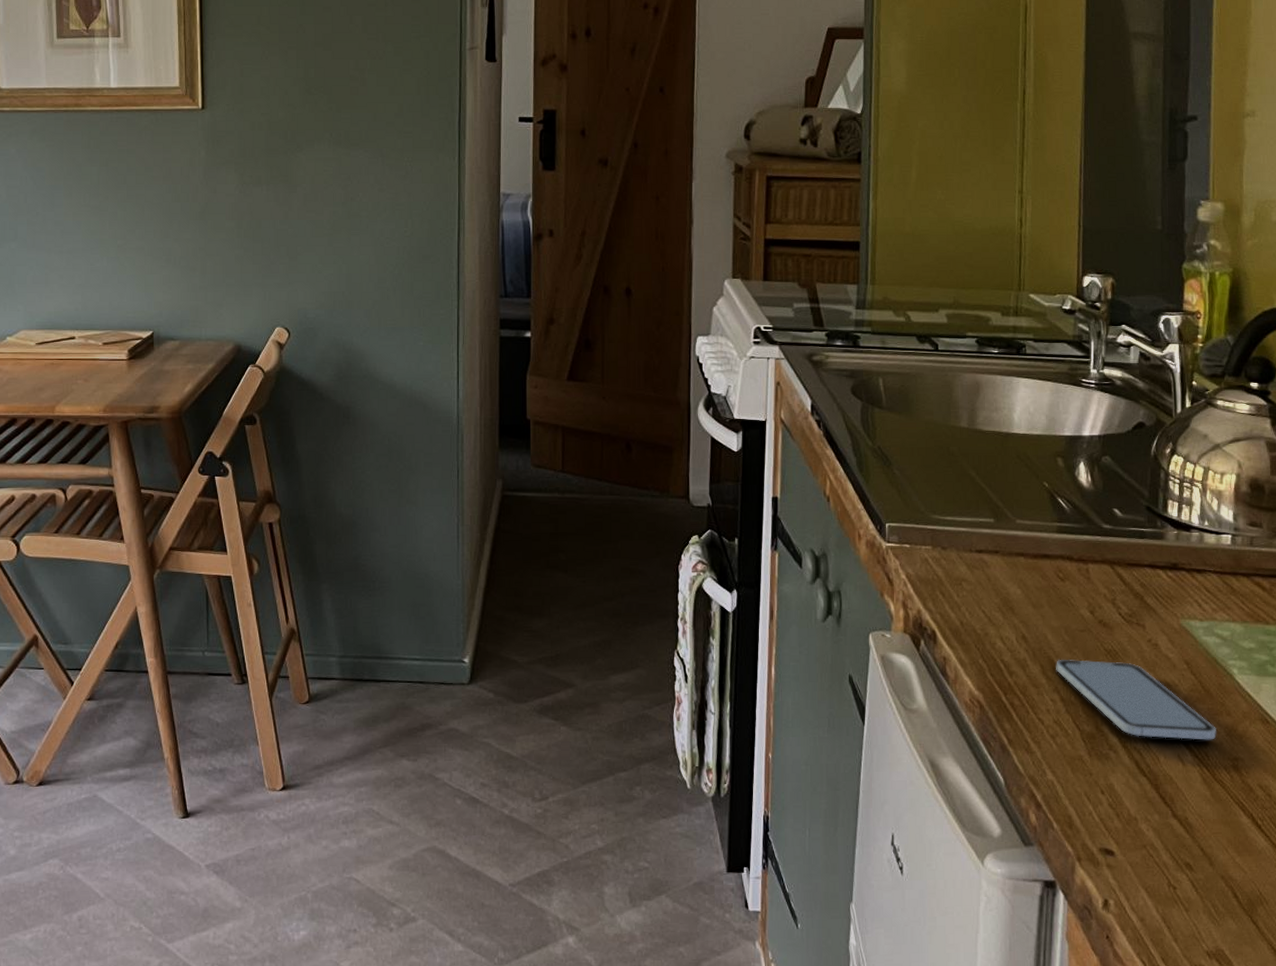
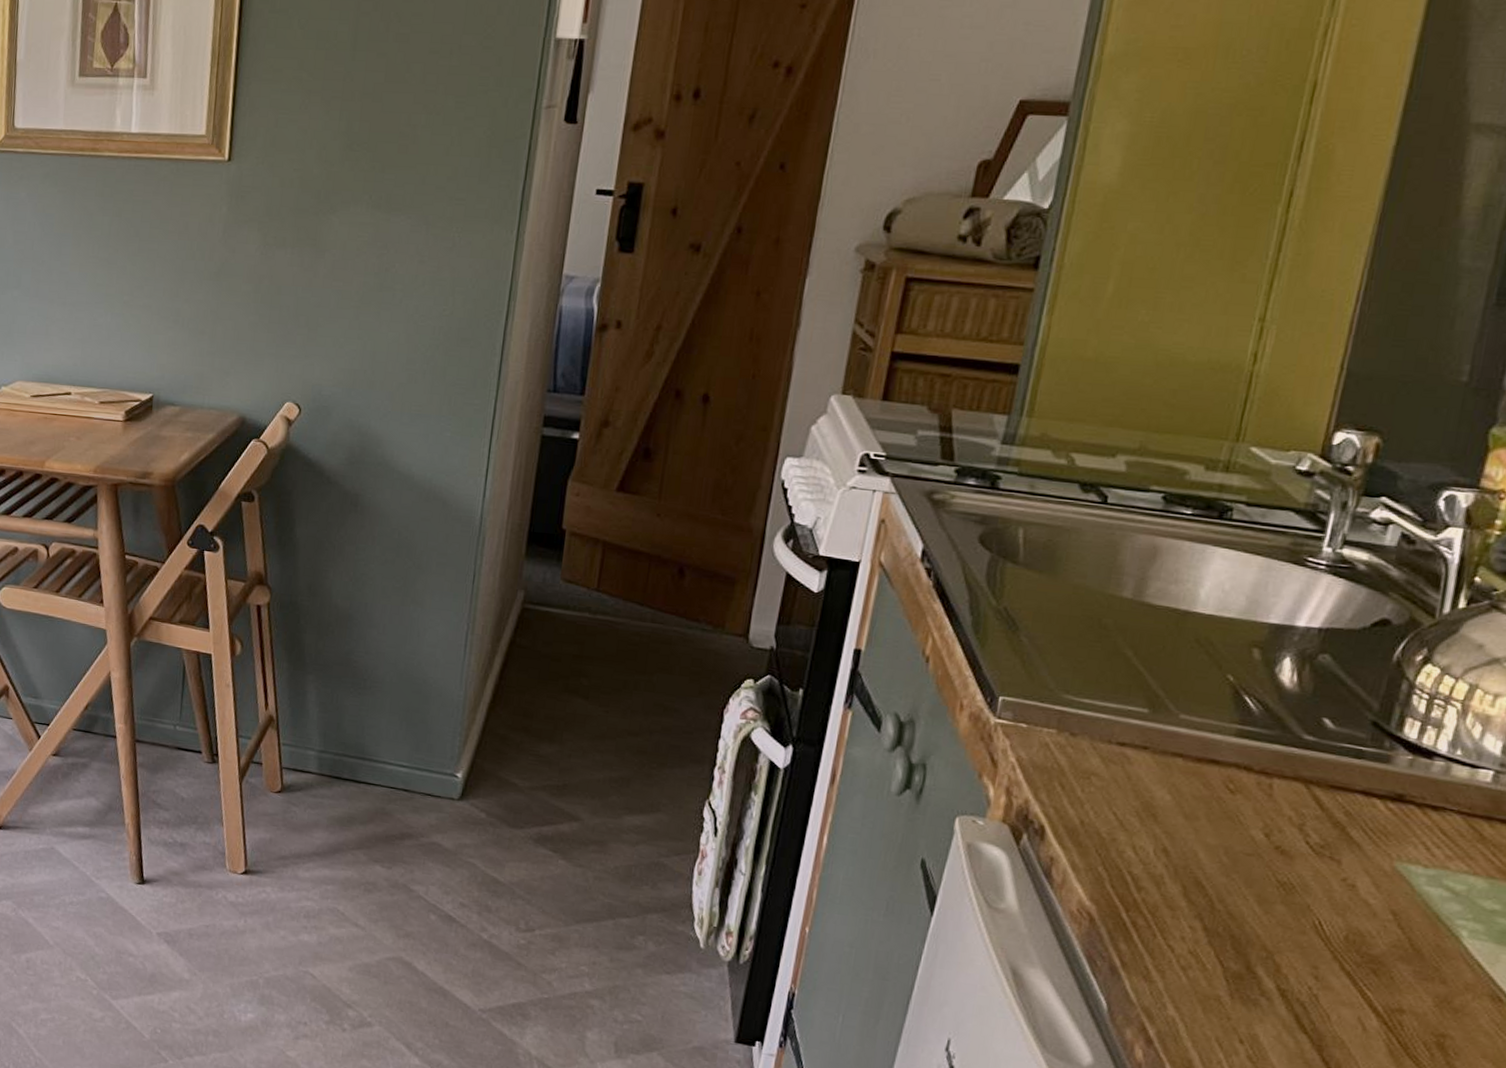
smartphone: present [1056,659,1217,740] -> none [1203,882,1421,1008]

